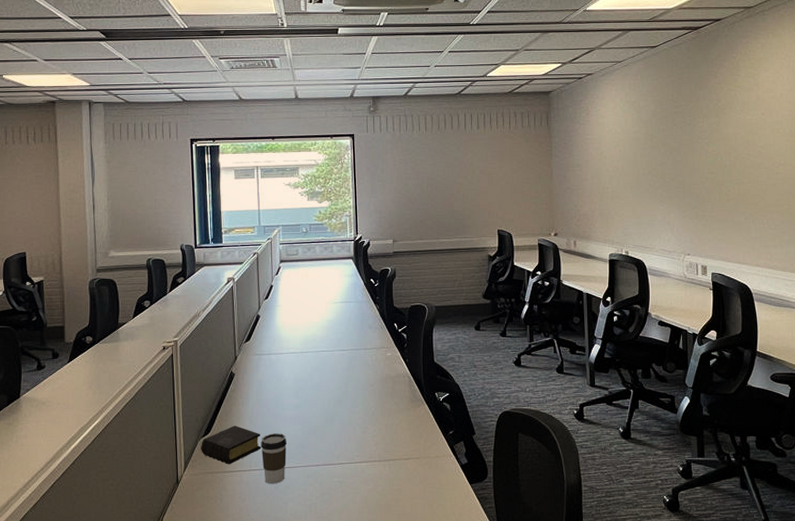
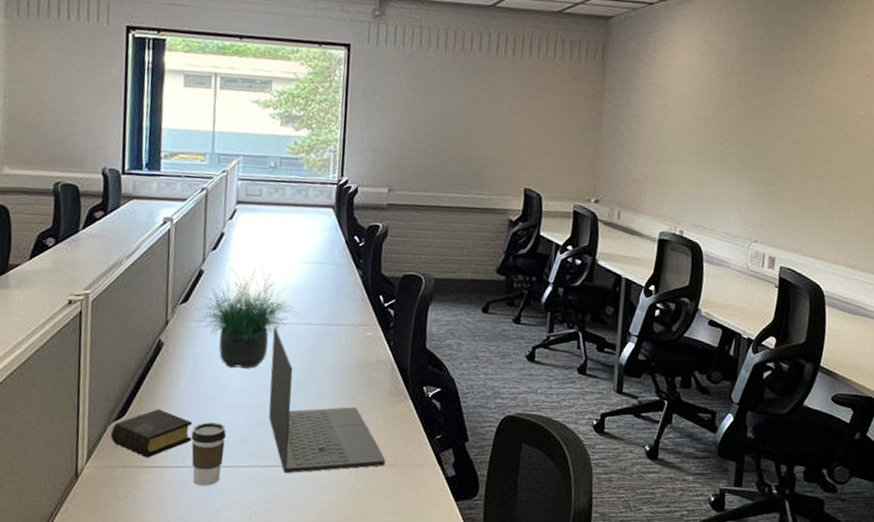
potted plant: none [257,311,331,390] -> present [197,266,296,369]
laptop: none [315,354,412,470] -> present [269,326,386,474]

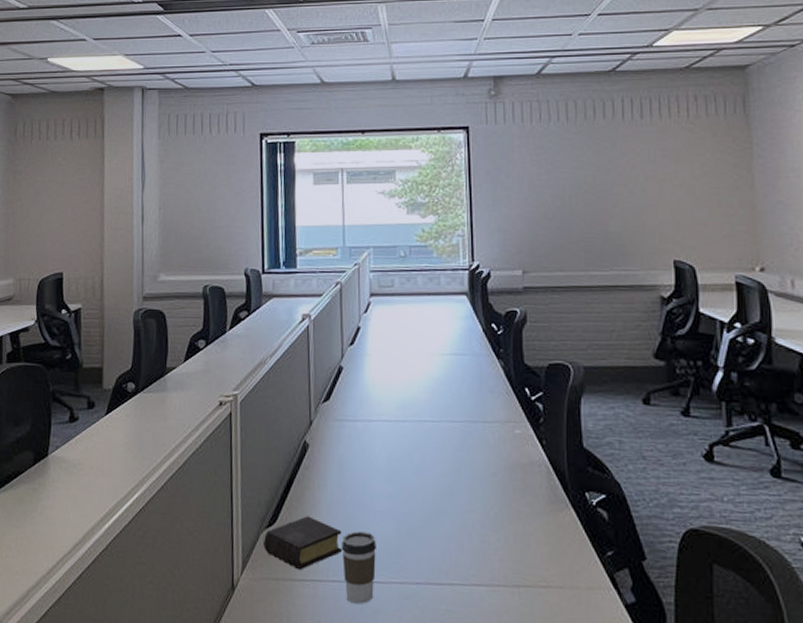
potted plant: present [197,266,296,369] -> none [339,361,438,472]
laptop: present [269,326,386,474] -> none [416,424,552,593]

